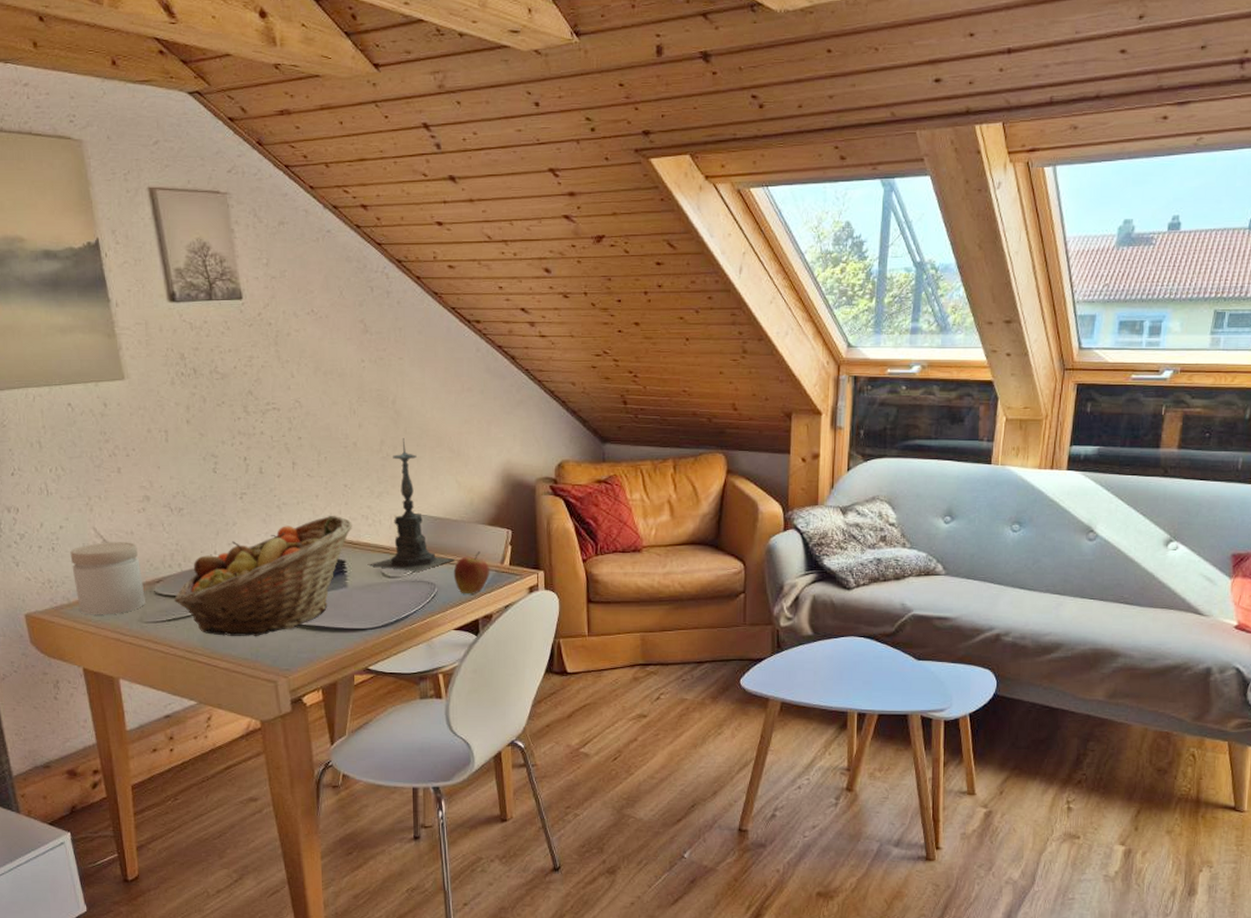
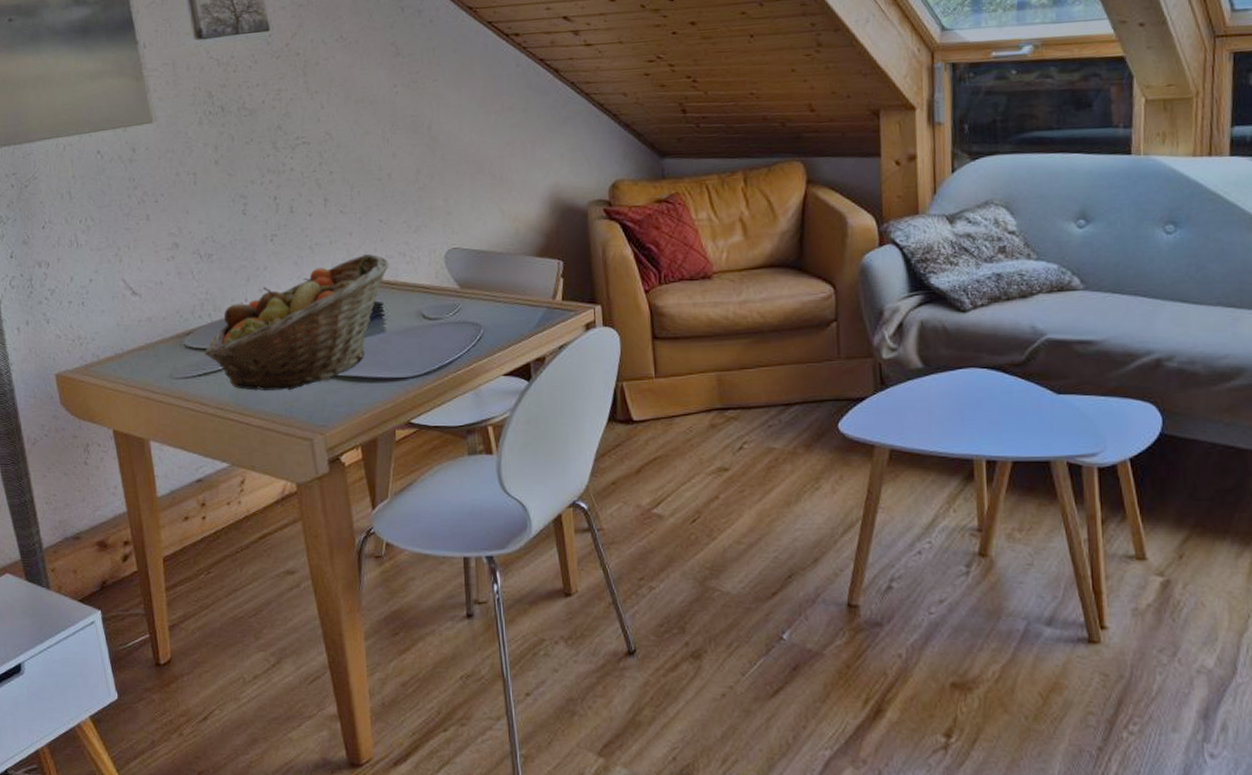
jar: present [70,542,145,615] -> none [100,293,175,373]
candle holder: present [367,438,454,572] -> none [406,166,501,312]
apple: present [453,551,490,594] -> none [500,286,541,335]

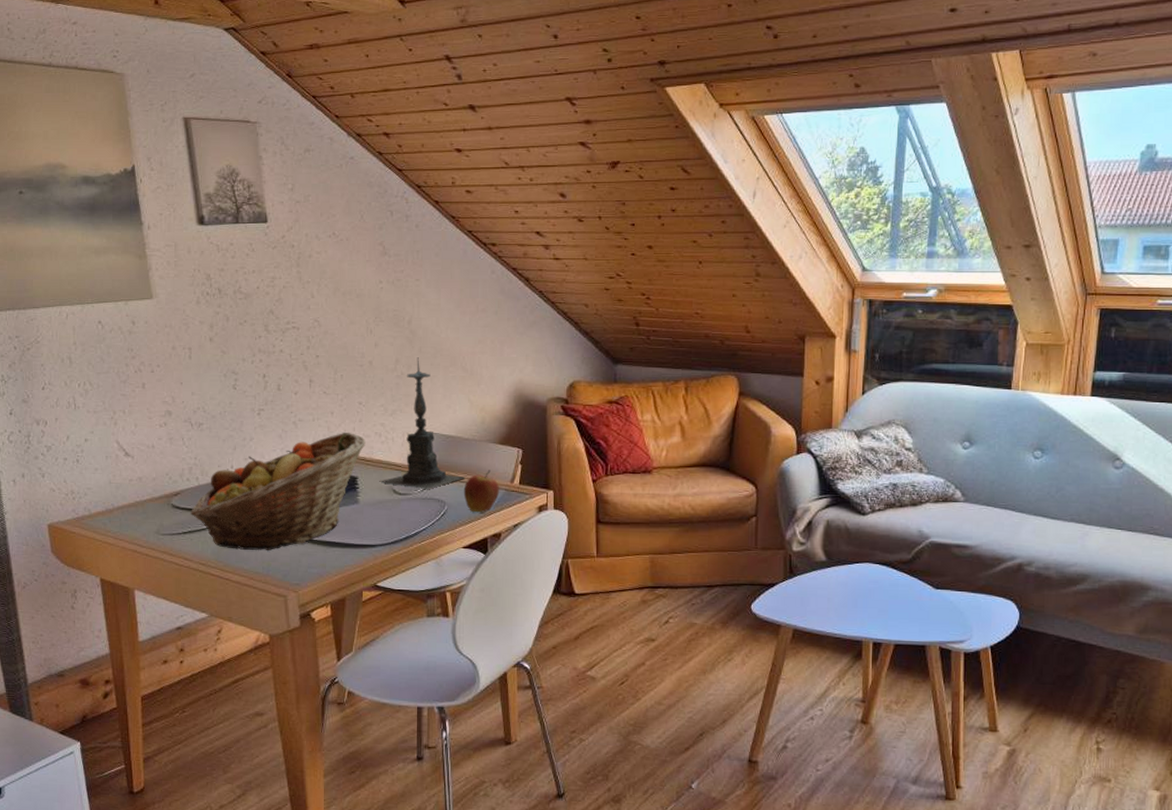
candle holder: none [406,166,501,312] -> present [379,357,465,489]
apple: none [500,286,541,335] -> present [463,470,500,513]

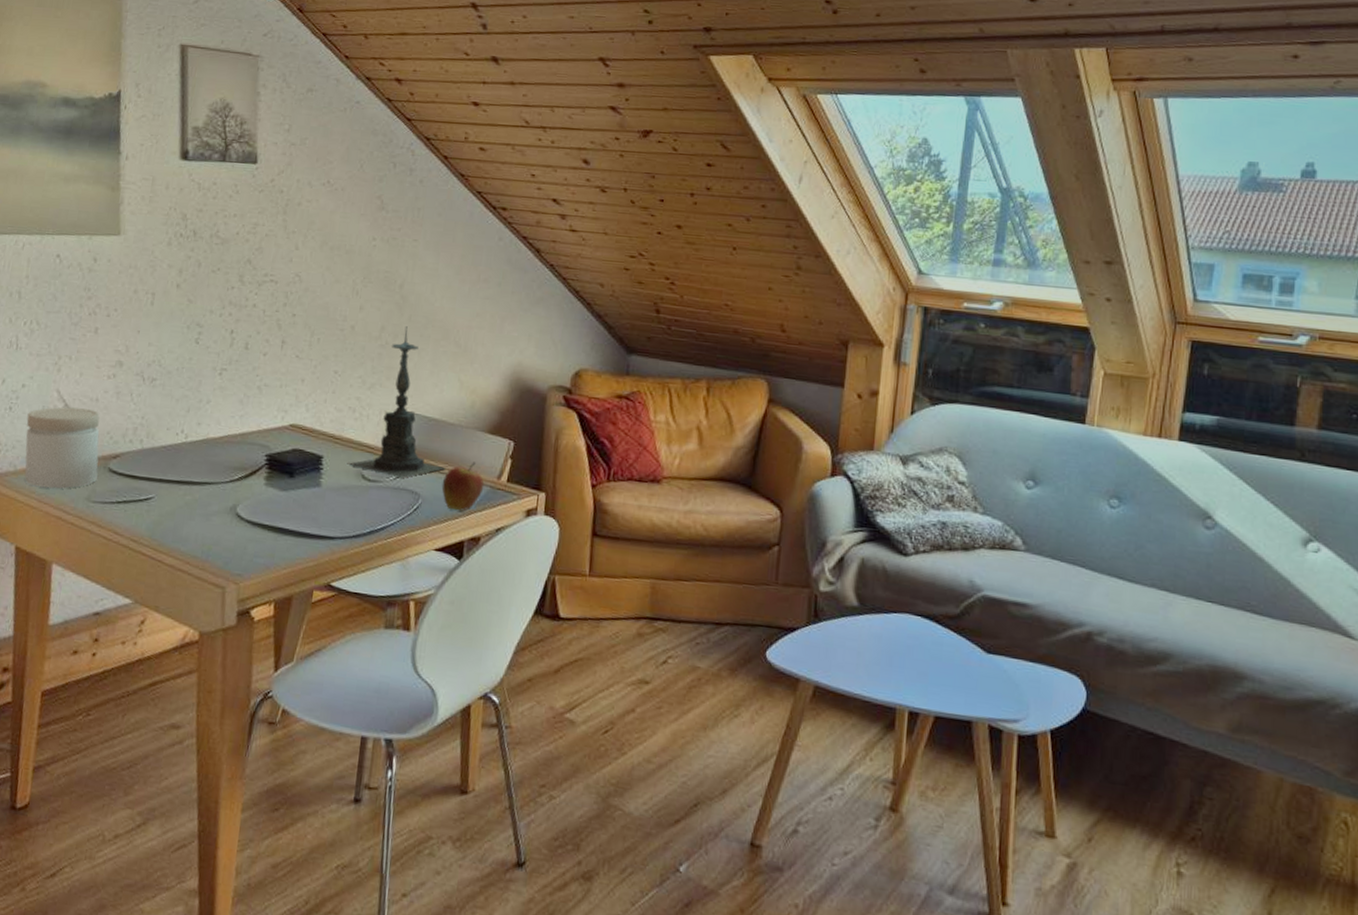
jar: none [93,455,163,527] -> present [24,407,100,489]
fruit basket: present [191,432,365,551] -> none [128,403,337,533]

